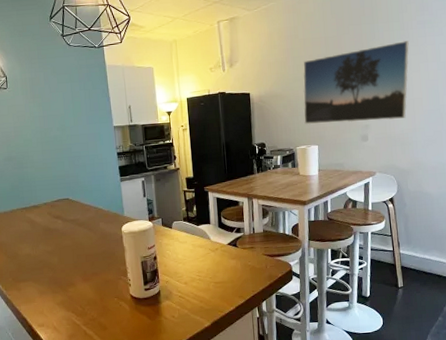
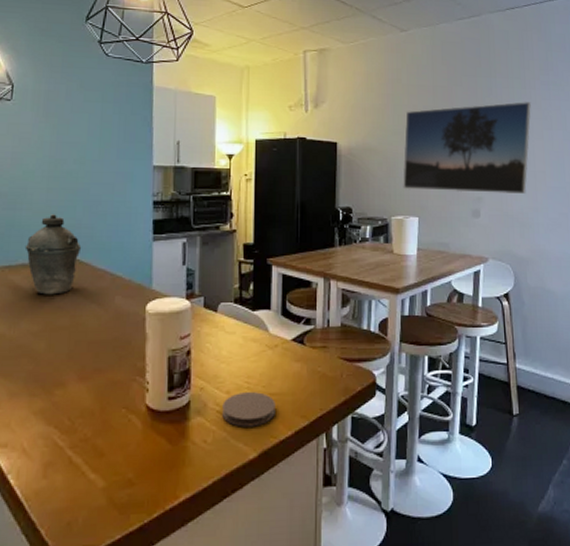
kettle: none [33,169,72,226] -> present [24,214,82,295]
coaster: none [183,282,221,306] -> present [222,392,275,427]

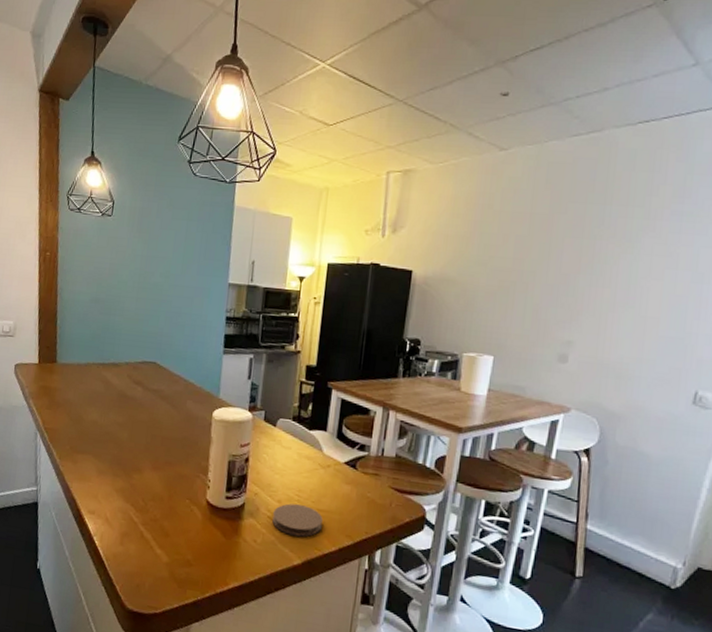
kettle: present [24,214,82,295] -> none [116,321,162,393]
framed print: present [403,102,531,194] -> none [480,234,653,342]

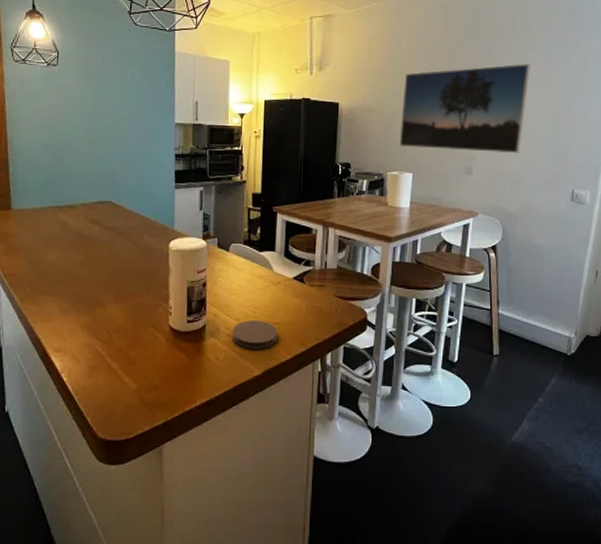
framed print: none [480,234,653,342] -> present [399,64,530,153]

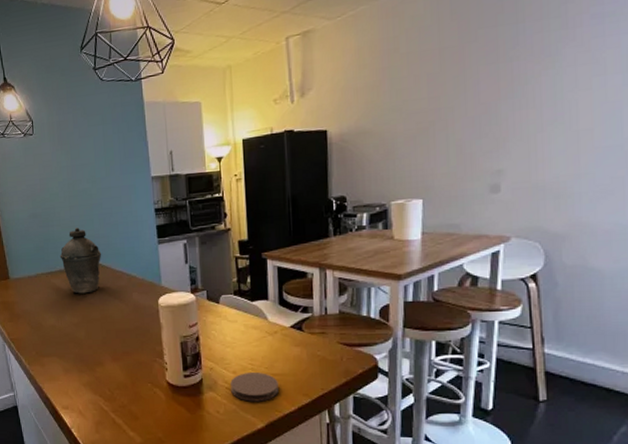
kettle: none [70,164,116,232] -> present [59,228,102,294]
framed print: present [399,64,530,153] -> none [403,45,575,171]

